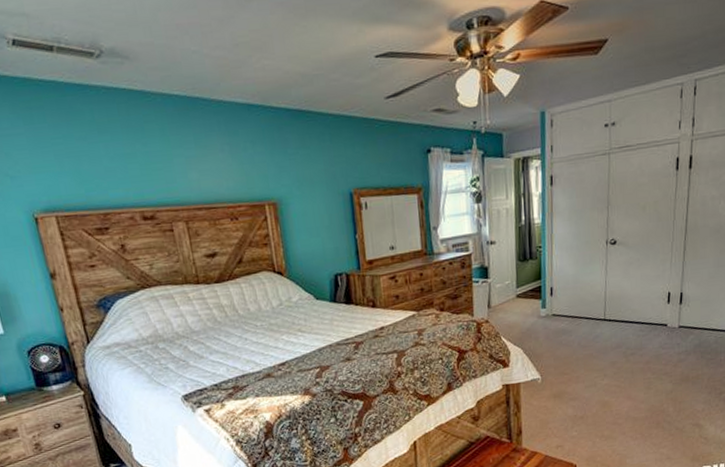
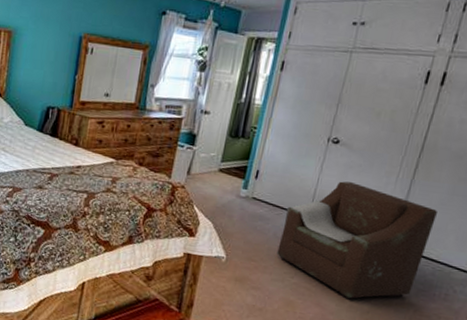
armchair: none [584,277,709,386] -> present [277,181,437,300]

